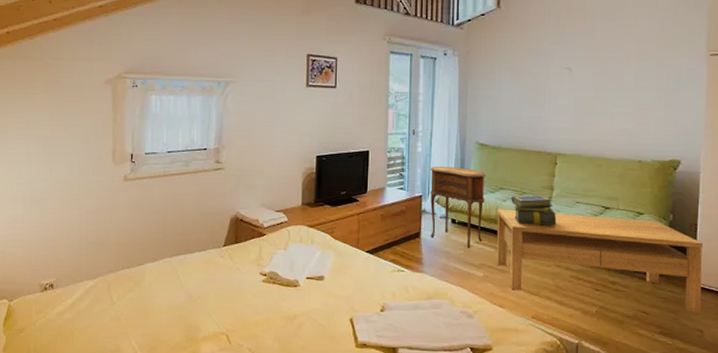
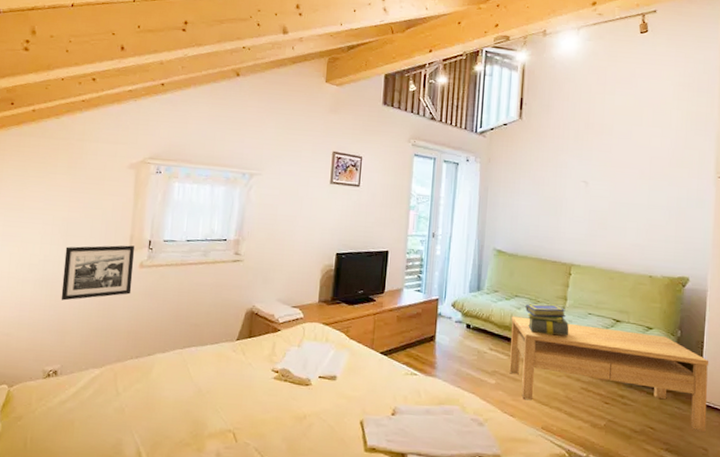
picture frame: none [50,160,118,217] -> present [61,245,135,301]
side table: present [430,166,486,248] -> none [445,270,502,355]

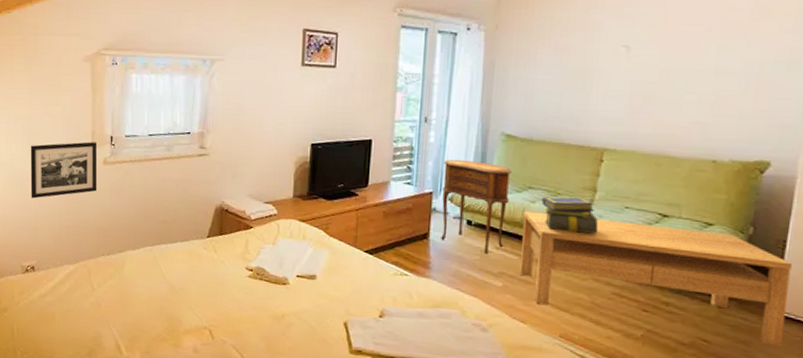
side table: none [445,270,502,355] -> present [441,159,512,254]

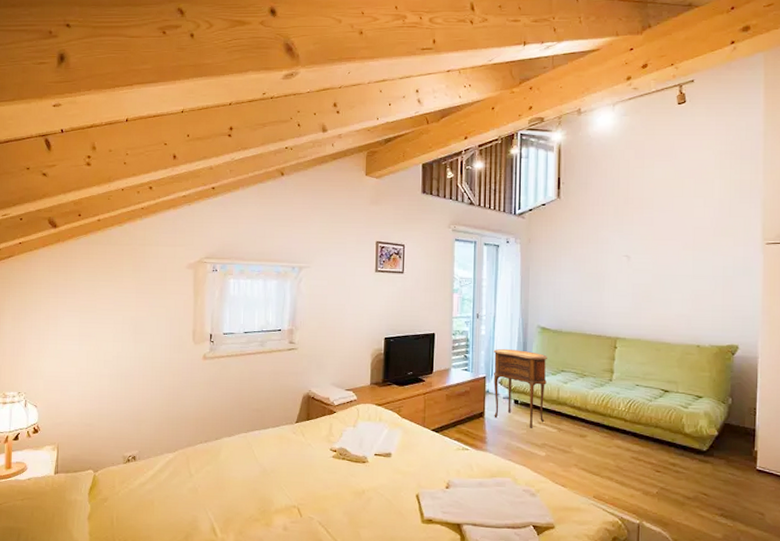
picture frame: present [30,141,98,199] -> none [134,339,198,393]
coffee table: present [520,211,793,347] -> none [558,390,763,497]
stack of books: present [542,196,599,234] -> none [572,377,617,408]

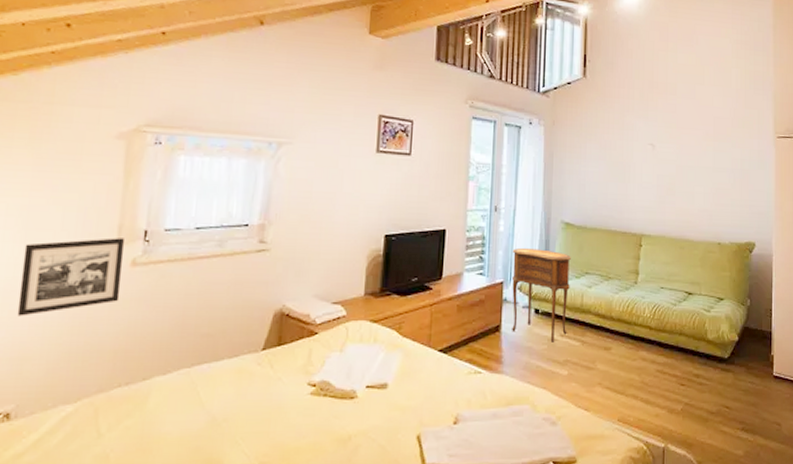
picture frame: none [134,339,198,393] -> present [17,238,125,316]

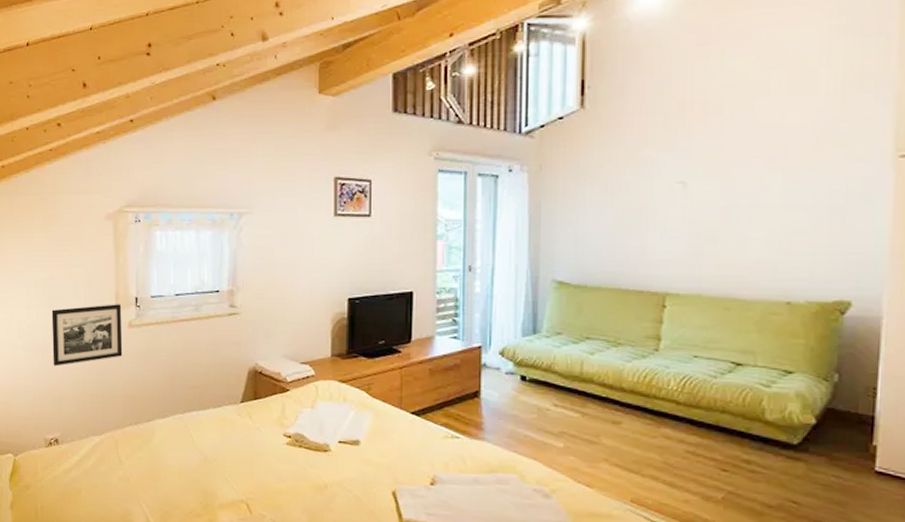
side table: present [512,247,571,342] -> none [491,309,566,412]

